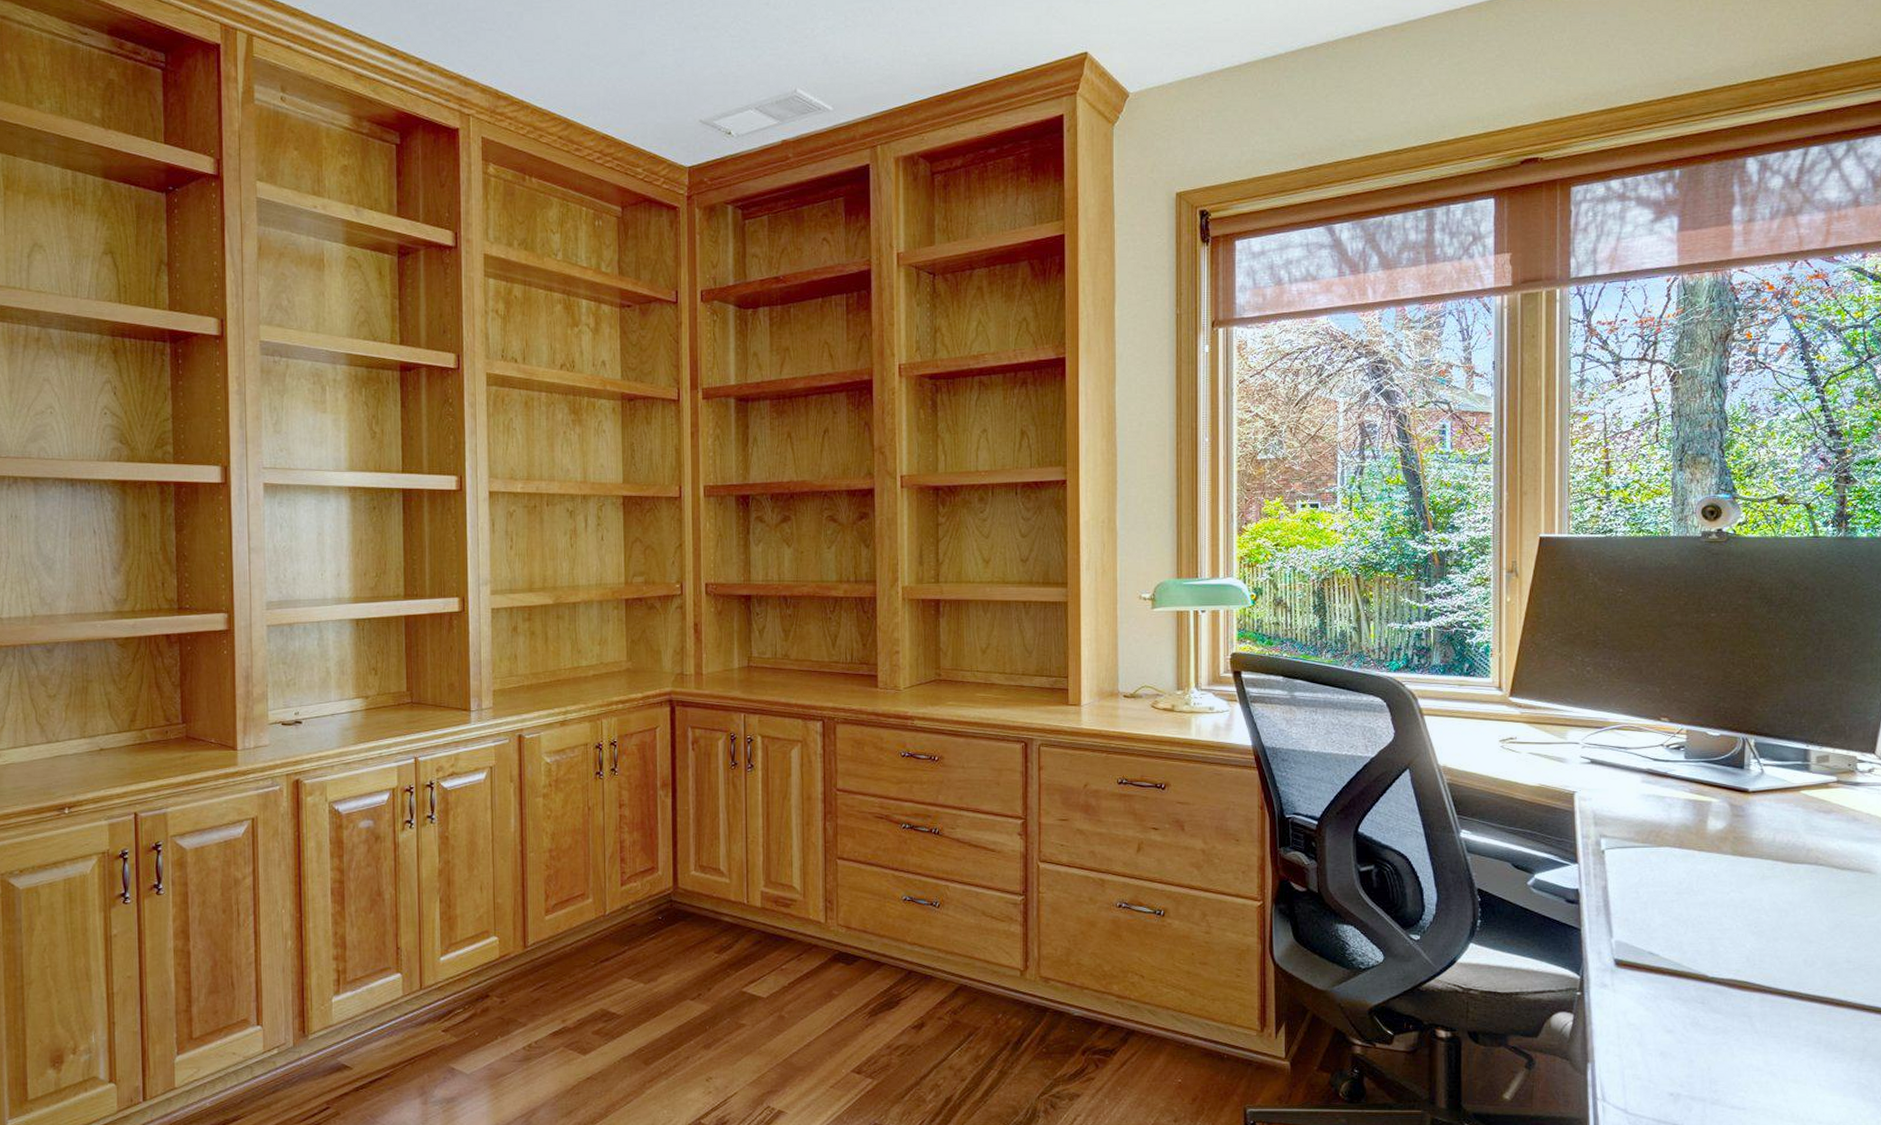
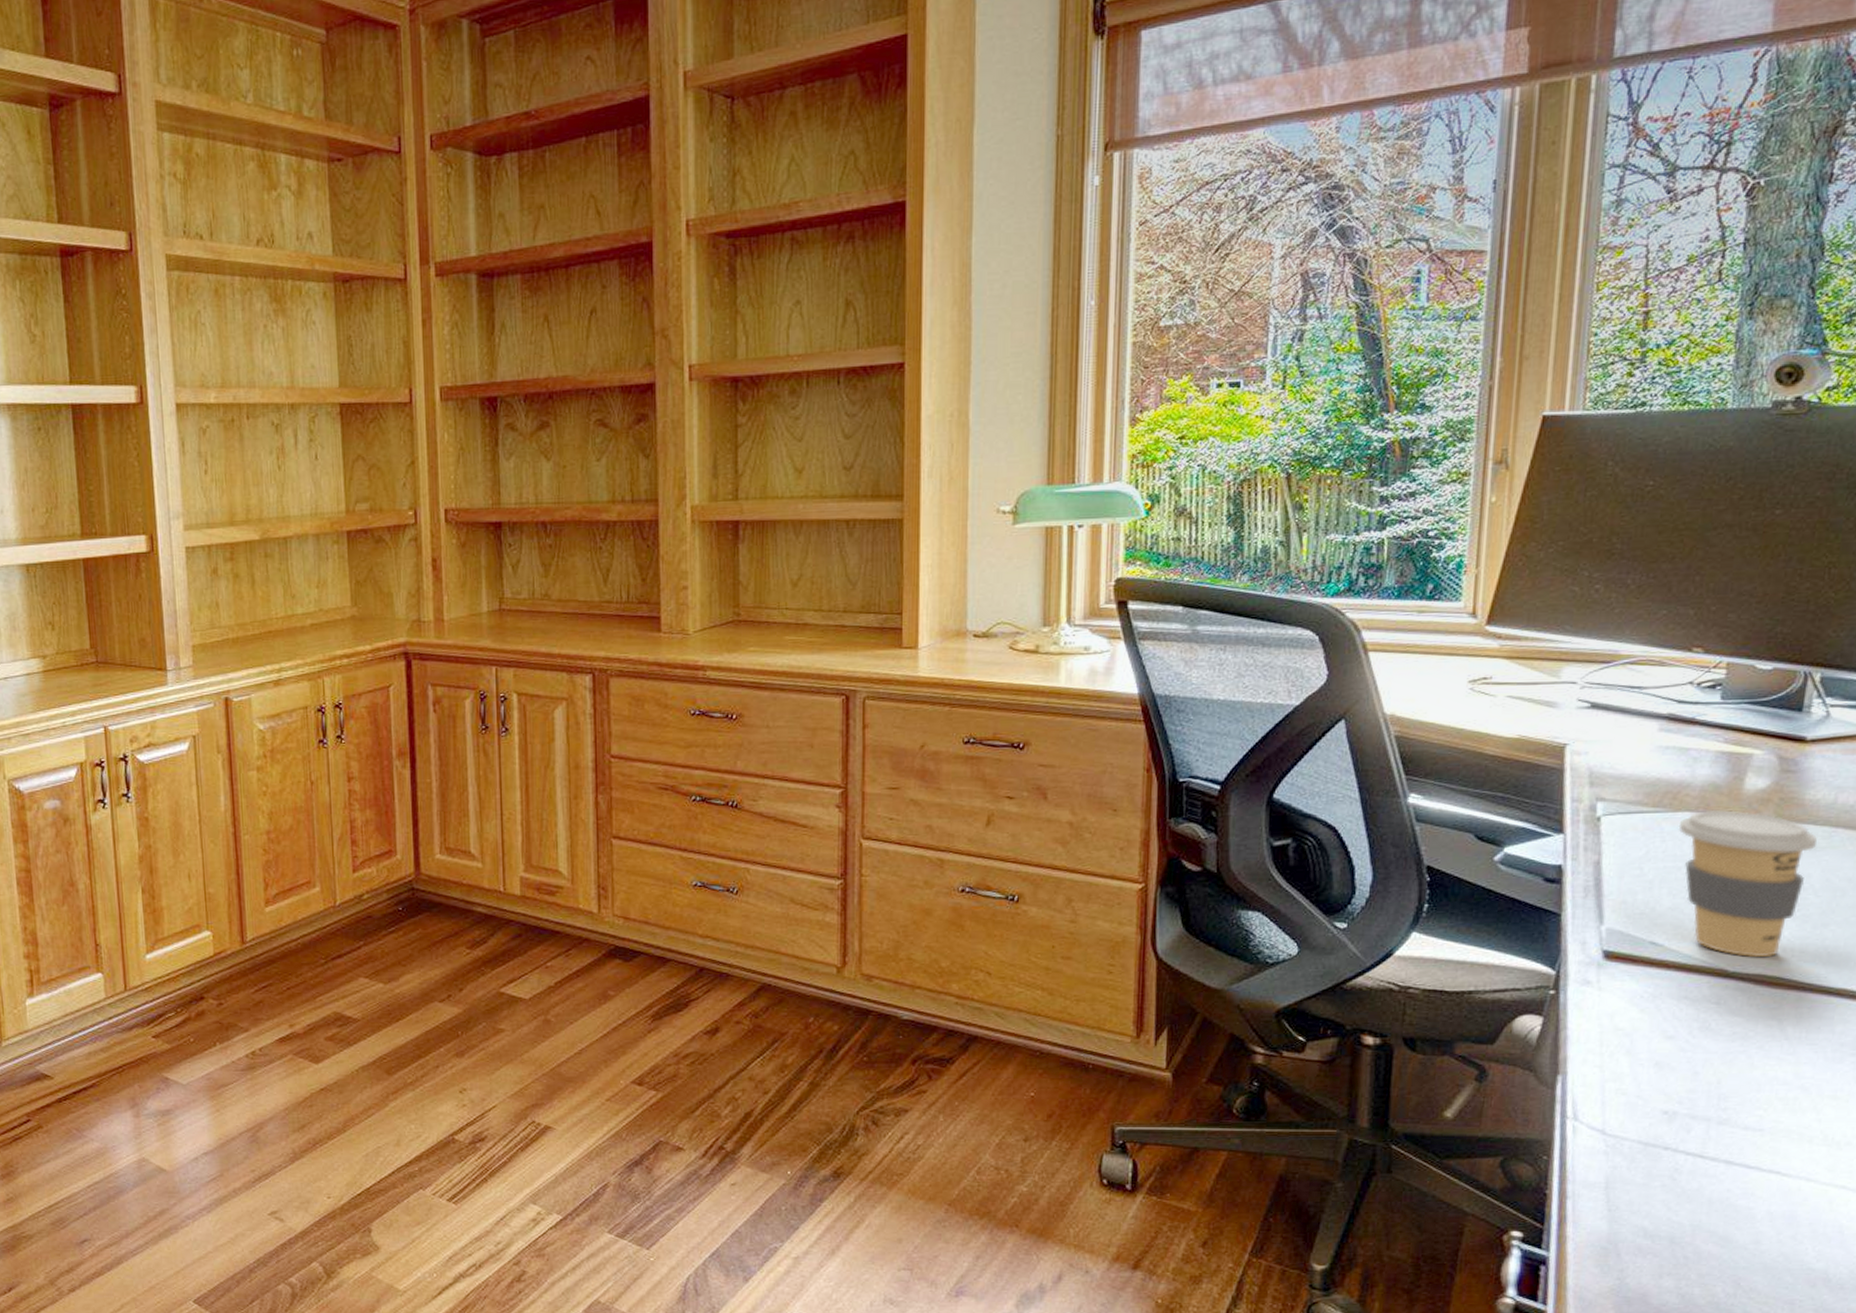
coffee cup: none [1662,846,1763,966] -> present [1678,810,1817,958]

